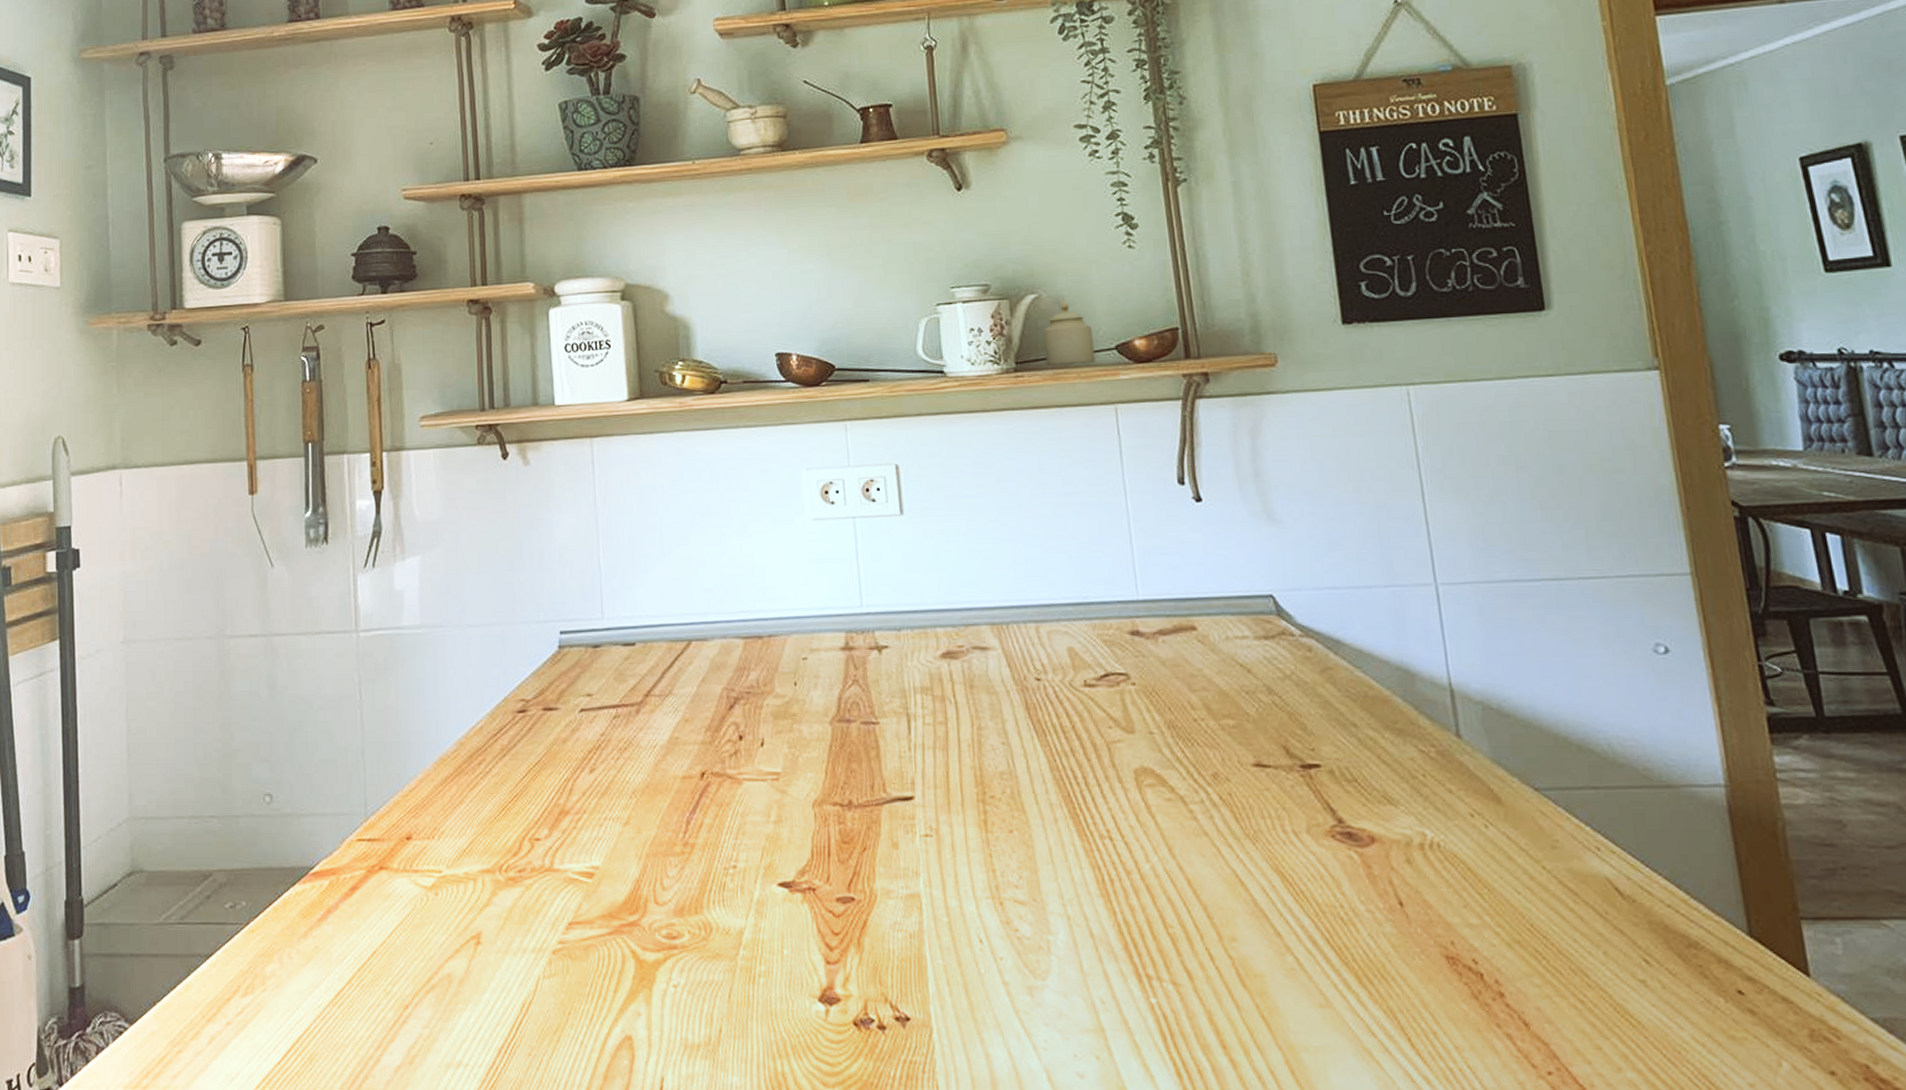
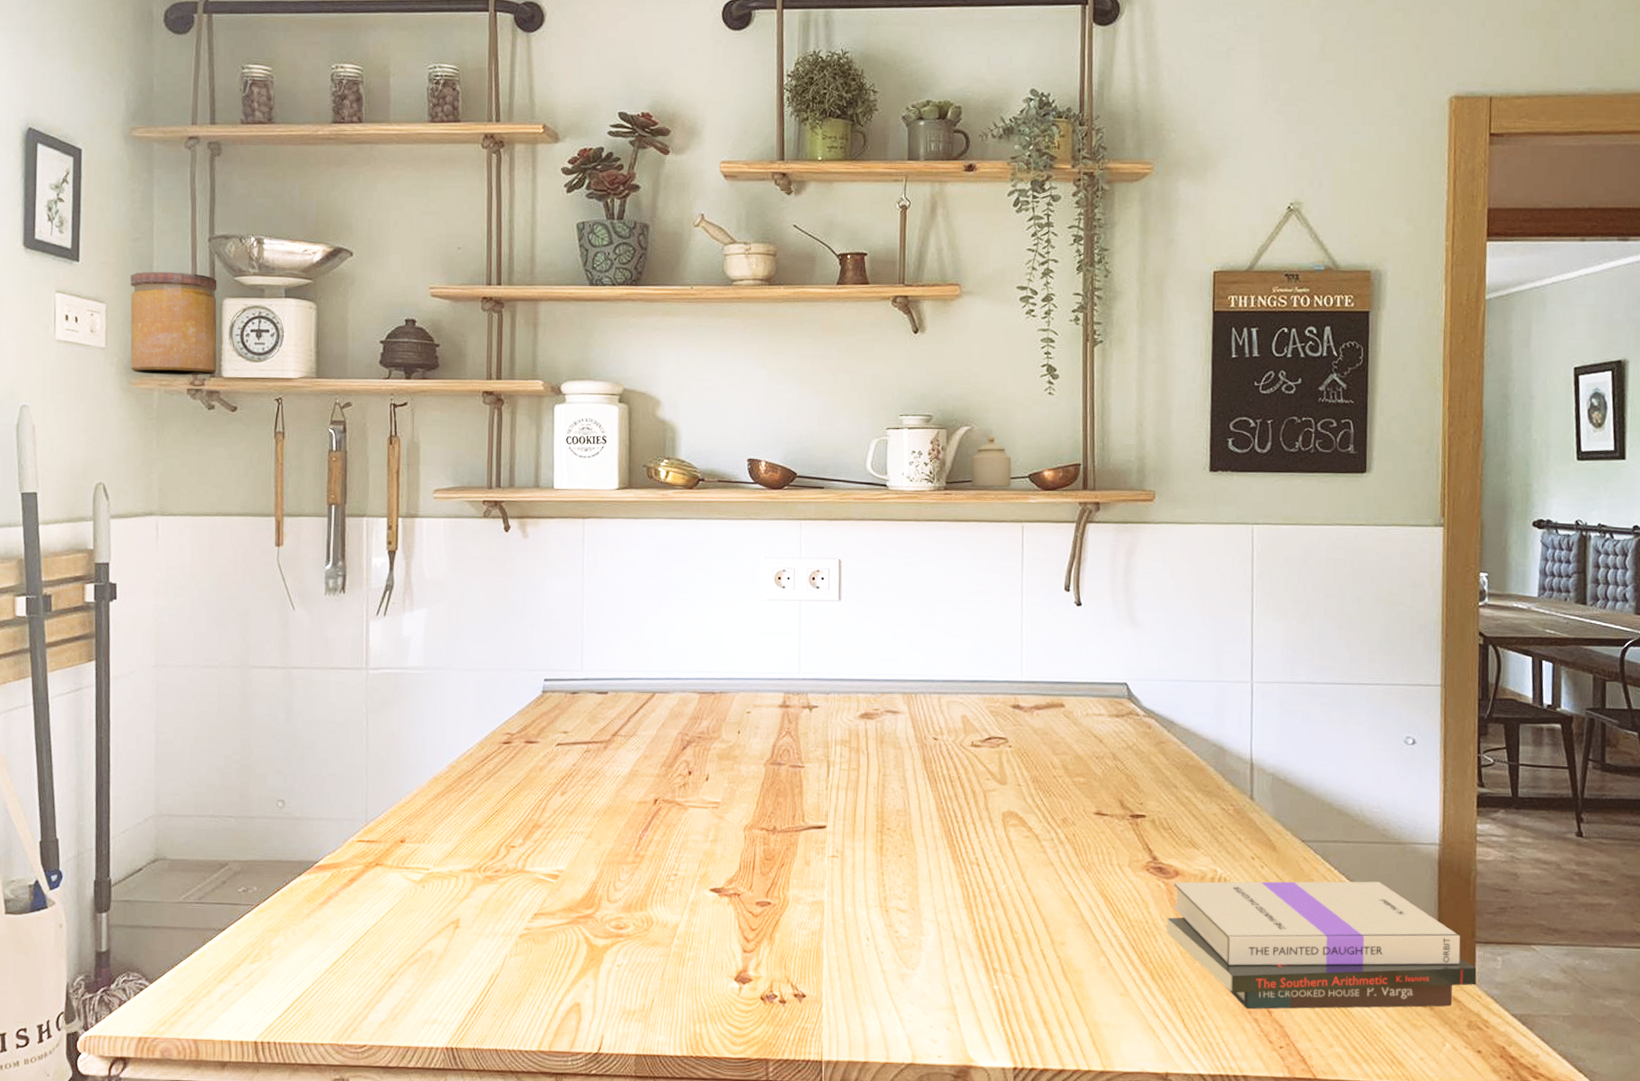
jar: none [84,197,177,312] -> present [130,271,217,376]
books: none [1368,840,1812,1022] -> present [1167,881,1477,1010]

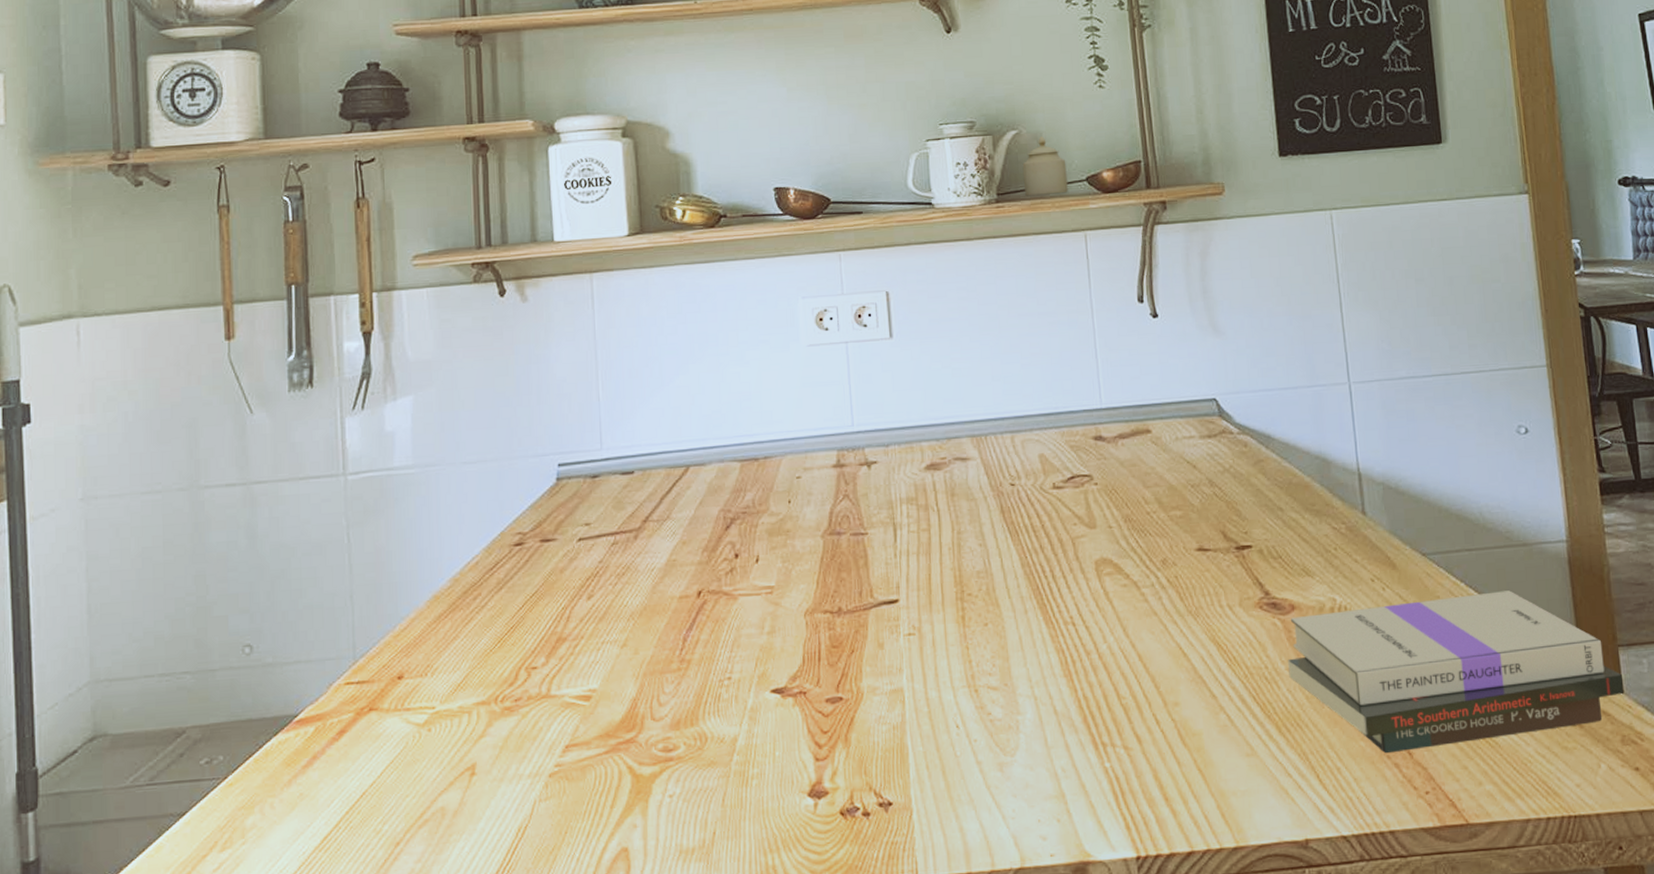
jar: present [130,271,217,376] -> none [32,29,143,152]

